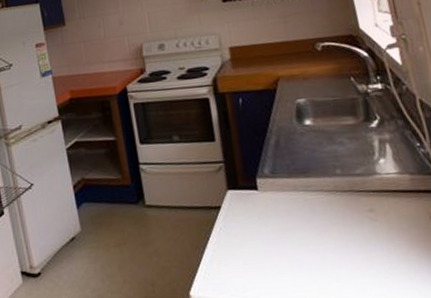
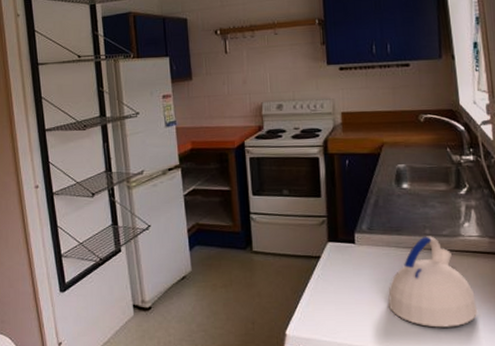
kettle: none [301,176,407,280] -> present [388,236,478,328]

